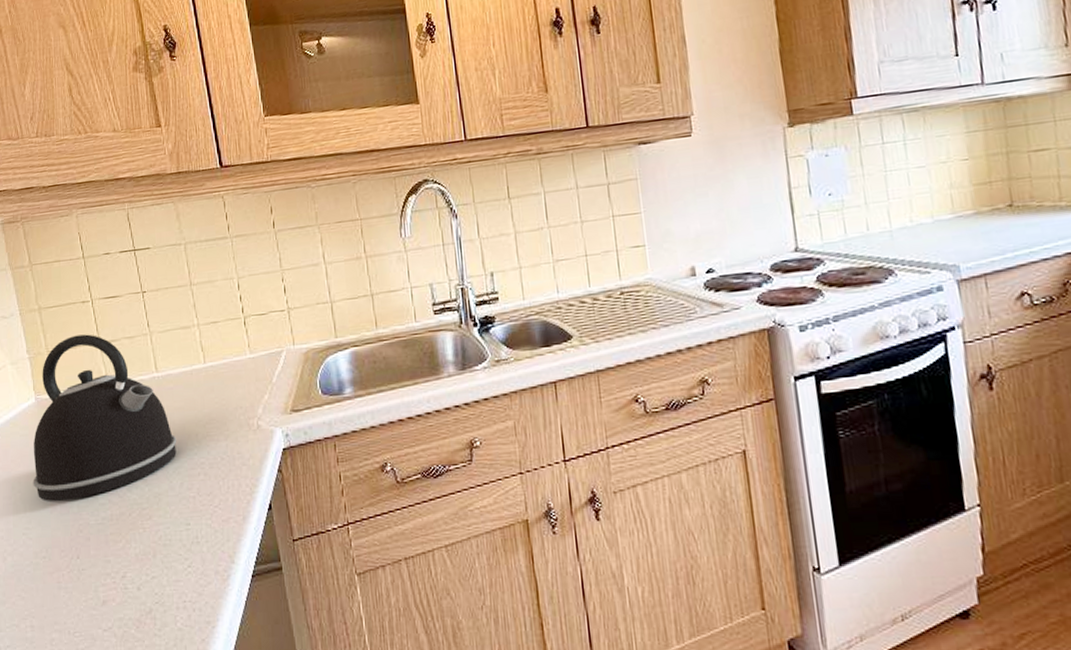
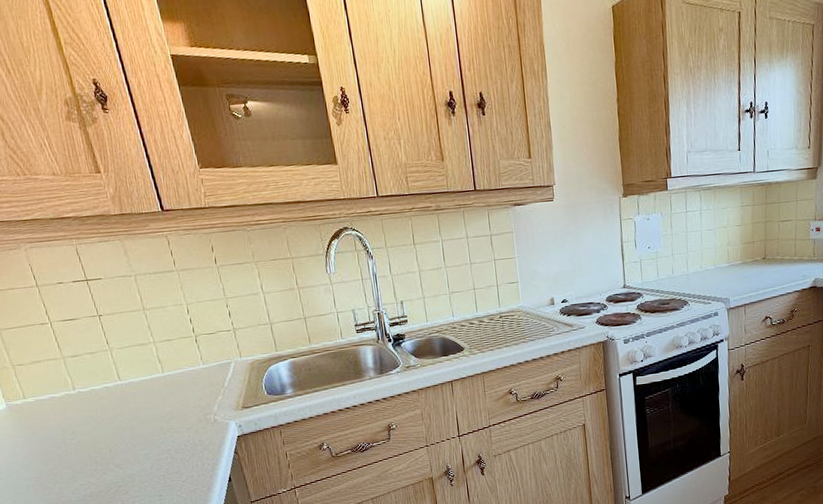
kettle: present [33,334,177,502] -> none [9,350,145,486]

